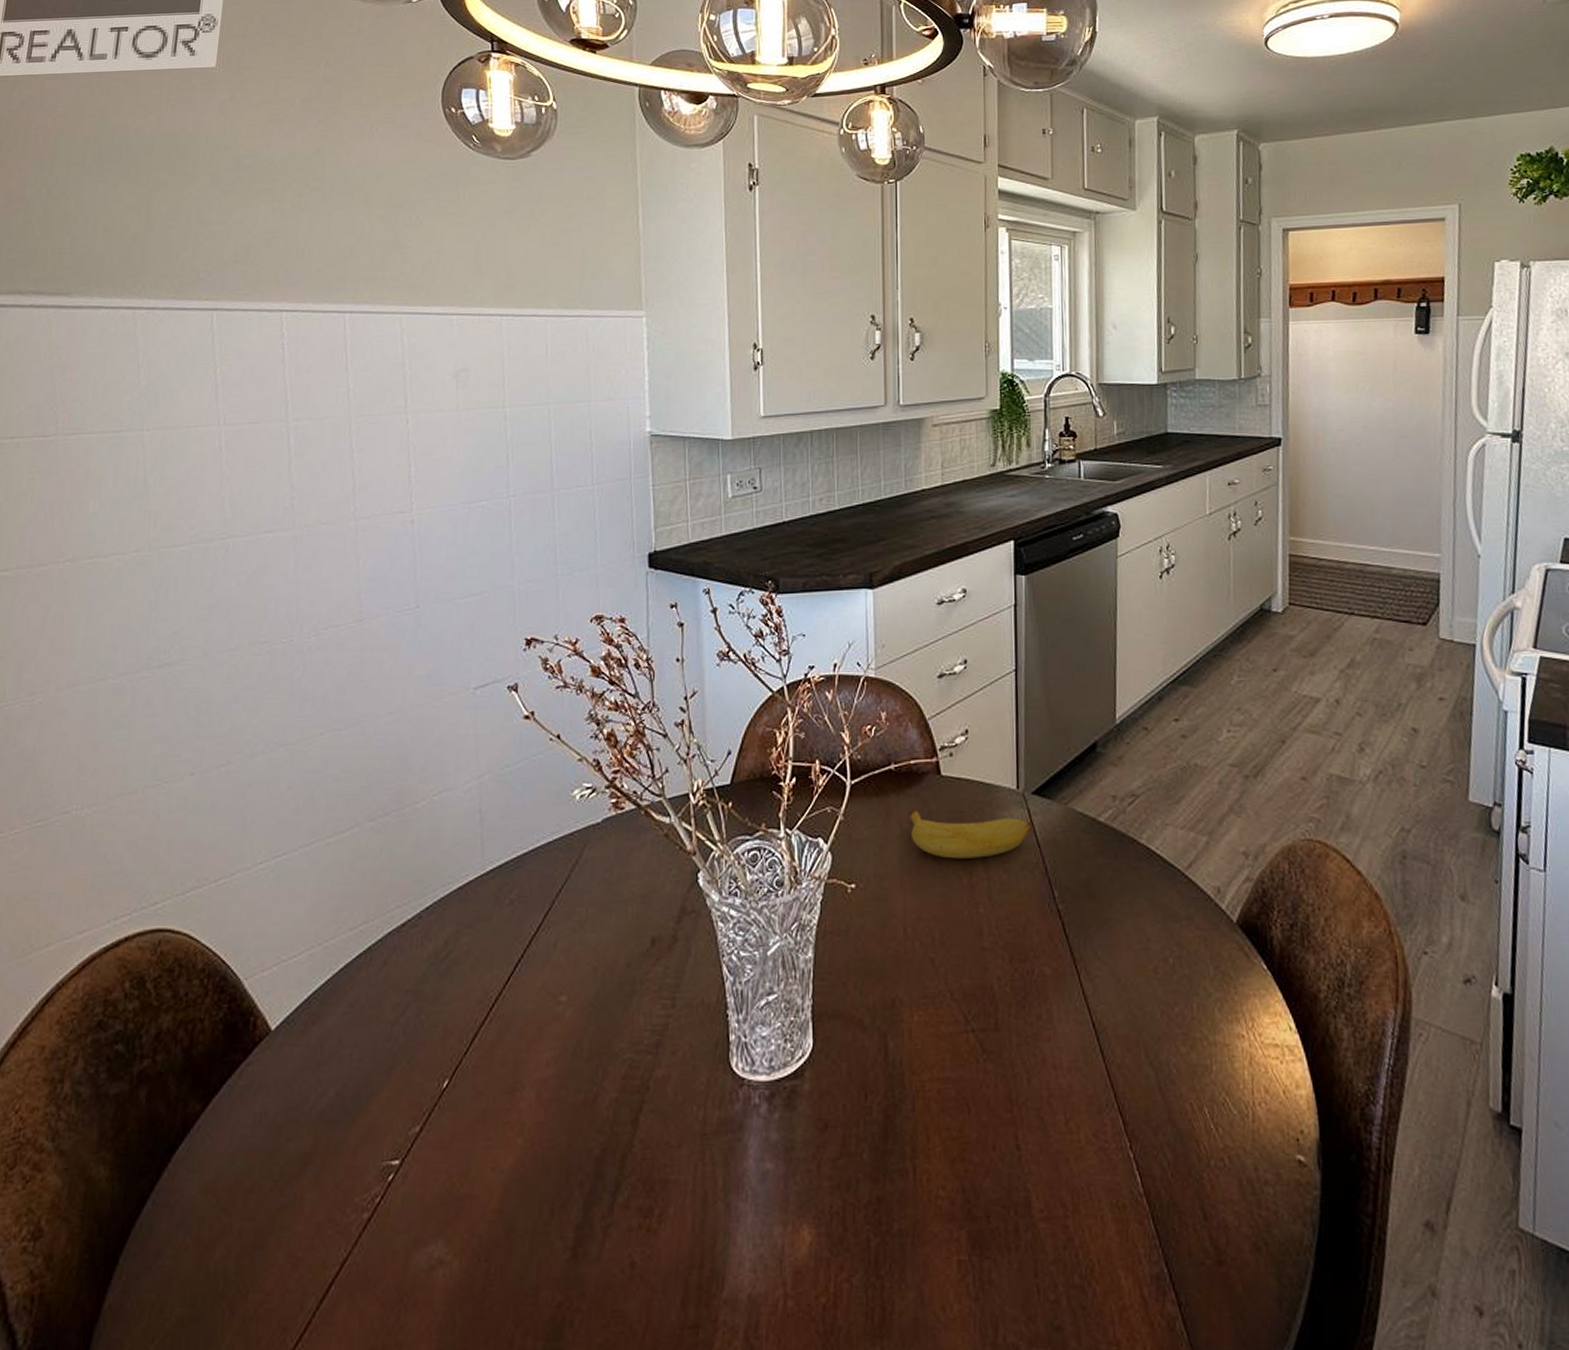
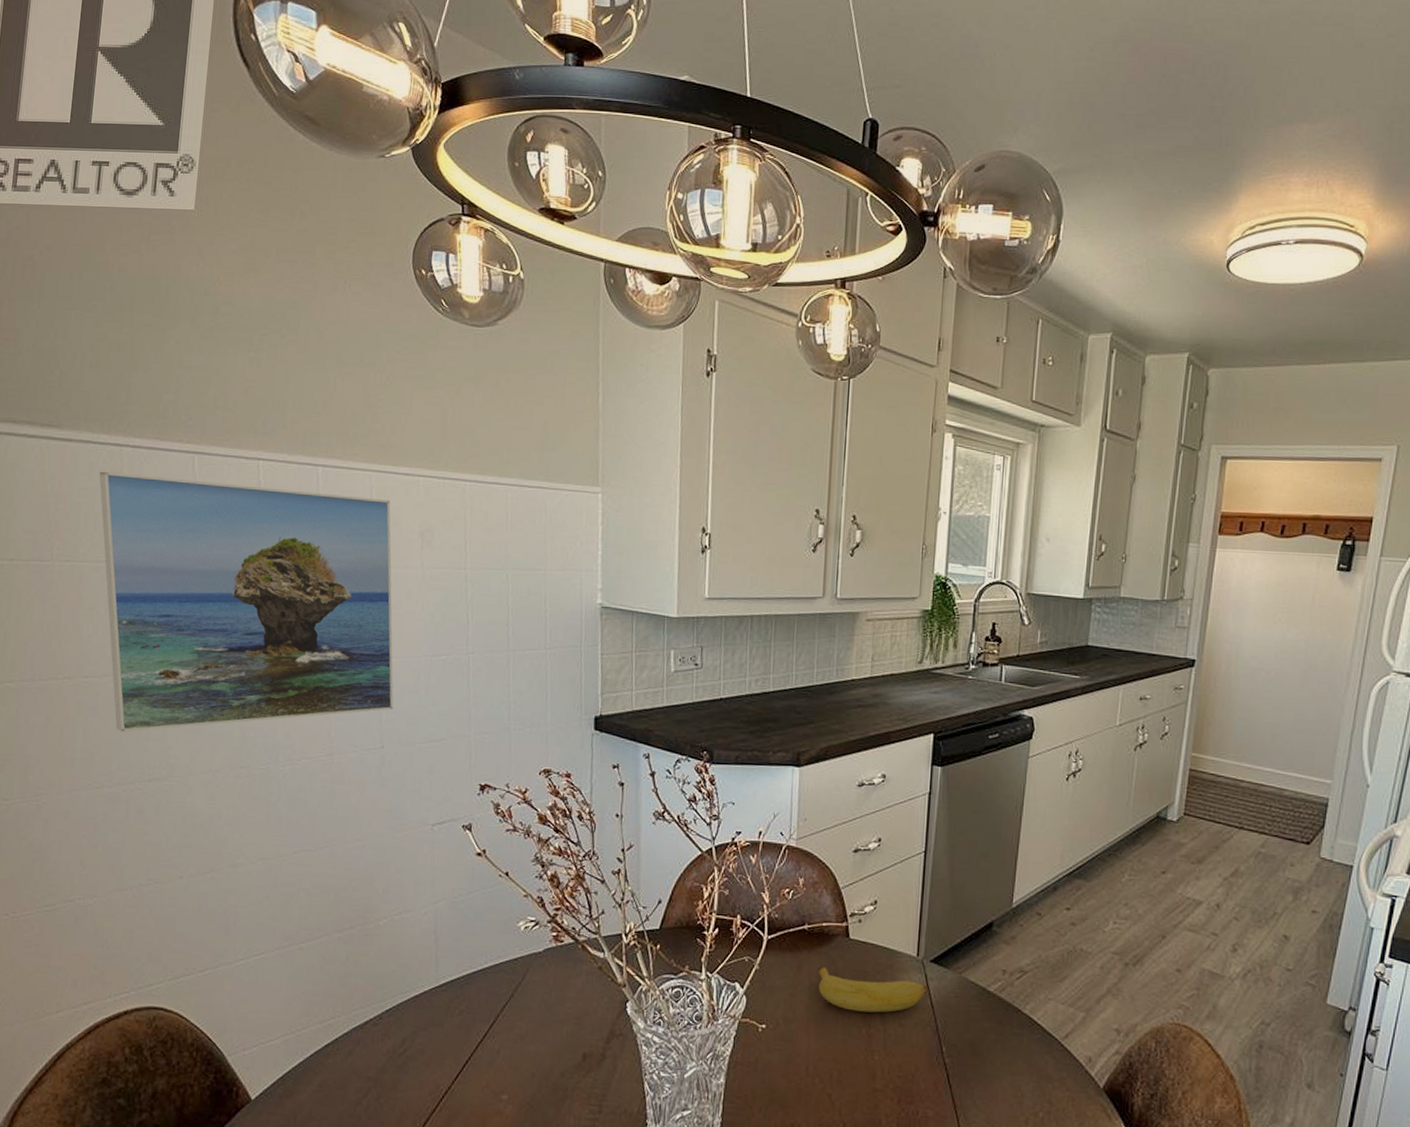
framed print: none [110,337,429,615] -> present [99,472,394,732]

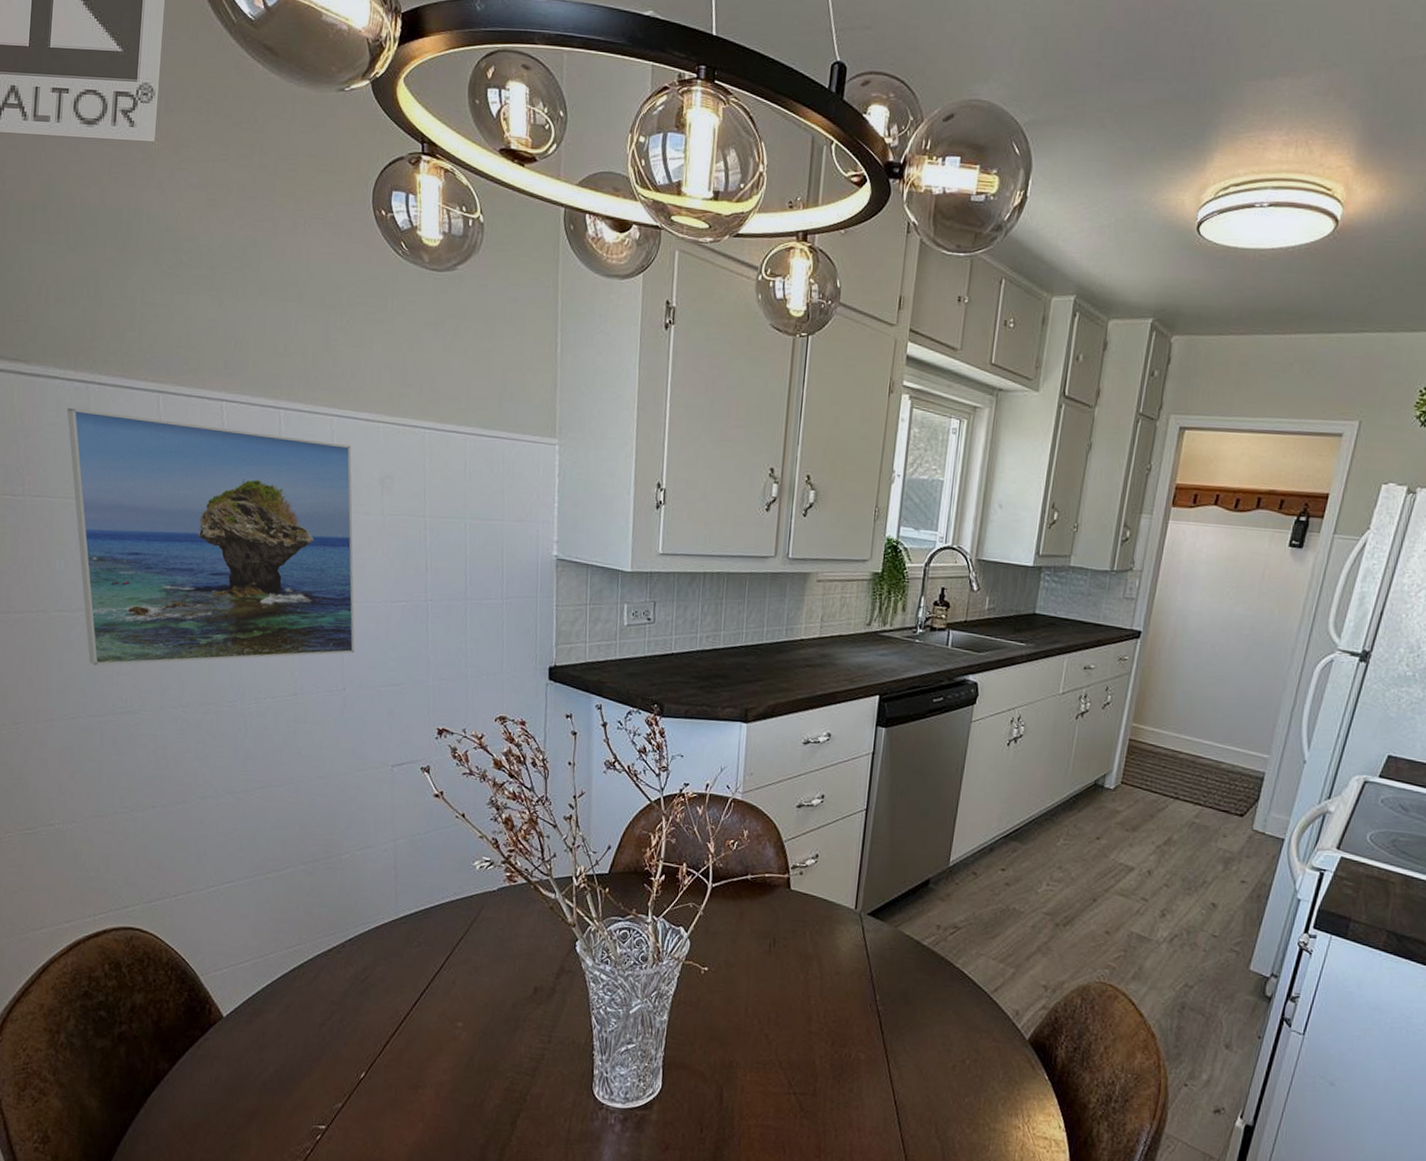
banana: present [816,966,928,1013] -> none [758,915,864,961]

